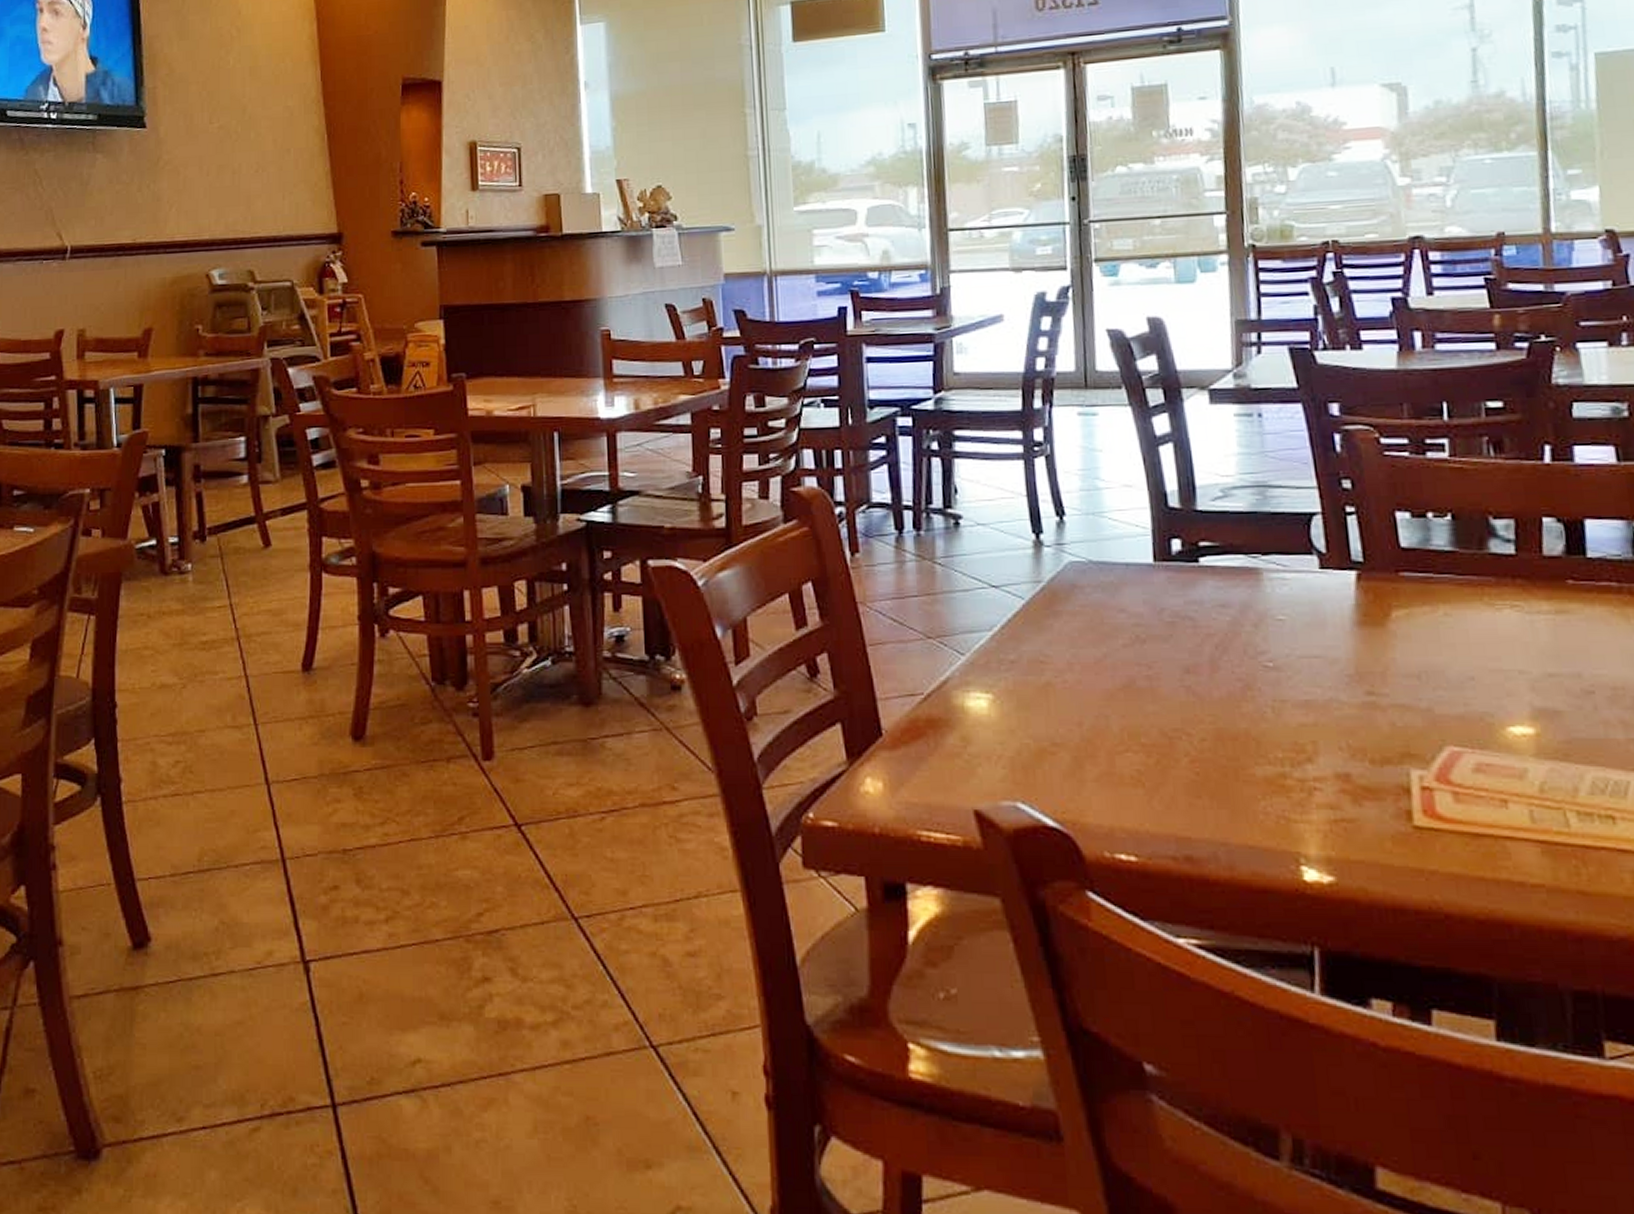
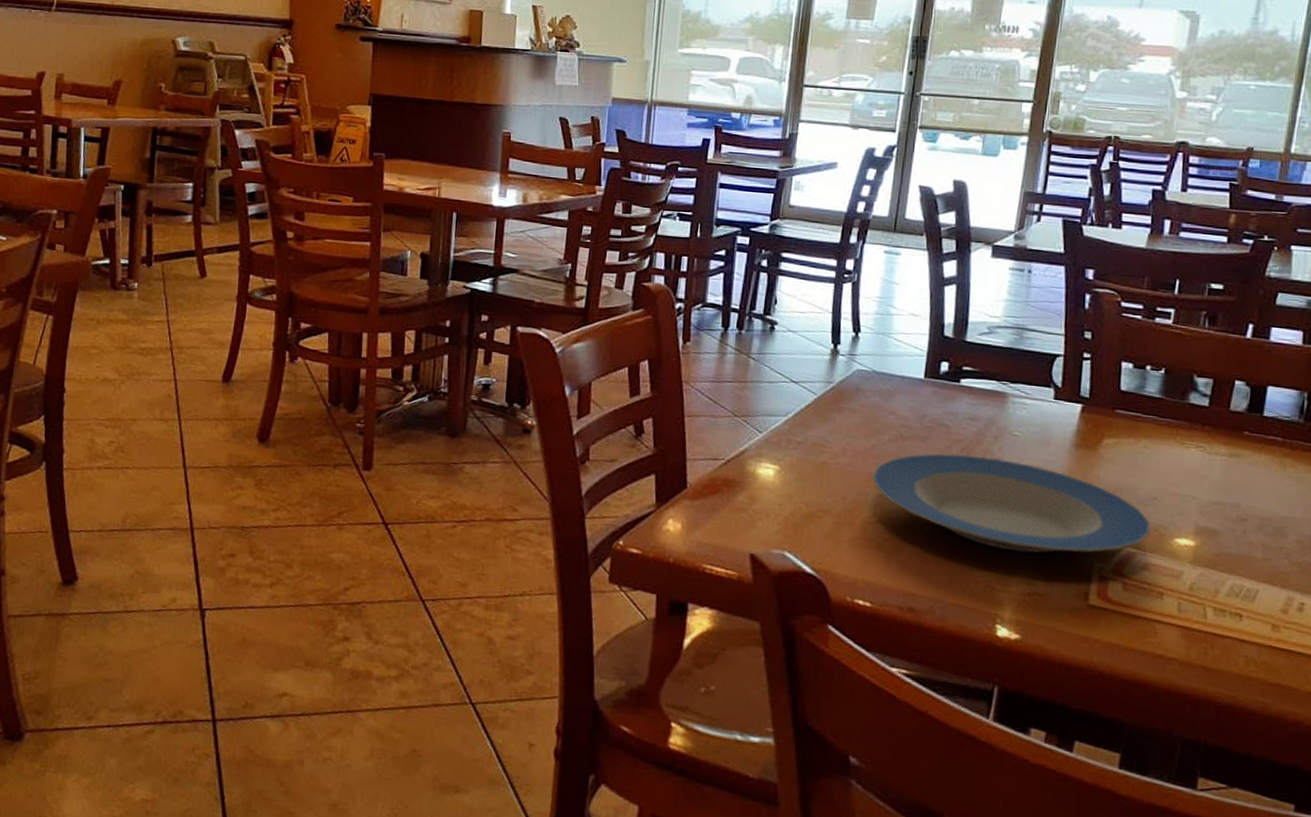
plate: none [1109,651,1475,768] -> present [872,453,1151,553]

